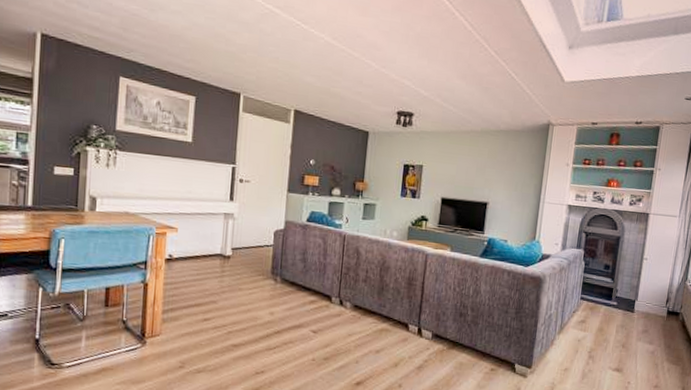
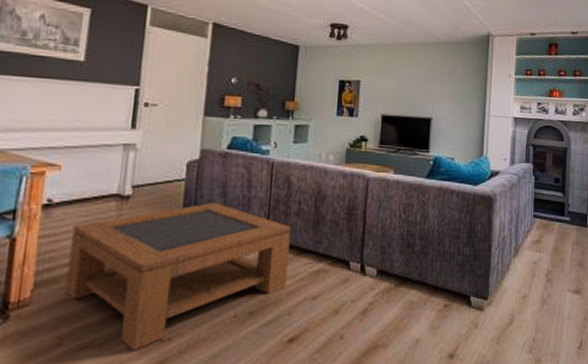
coffee table: none [184,265,359,378] -> present [65,202,291,352]

